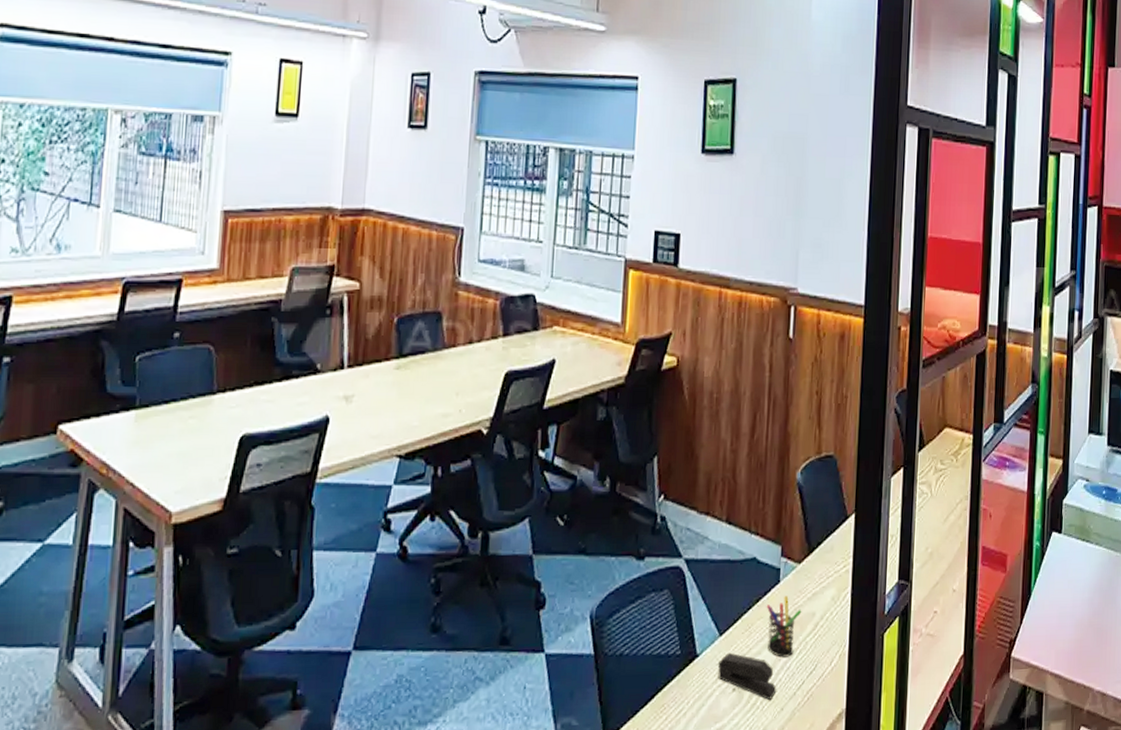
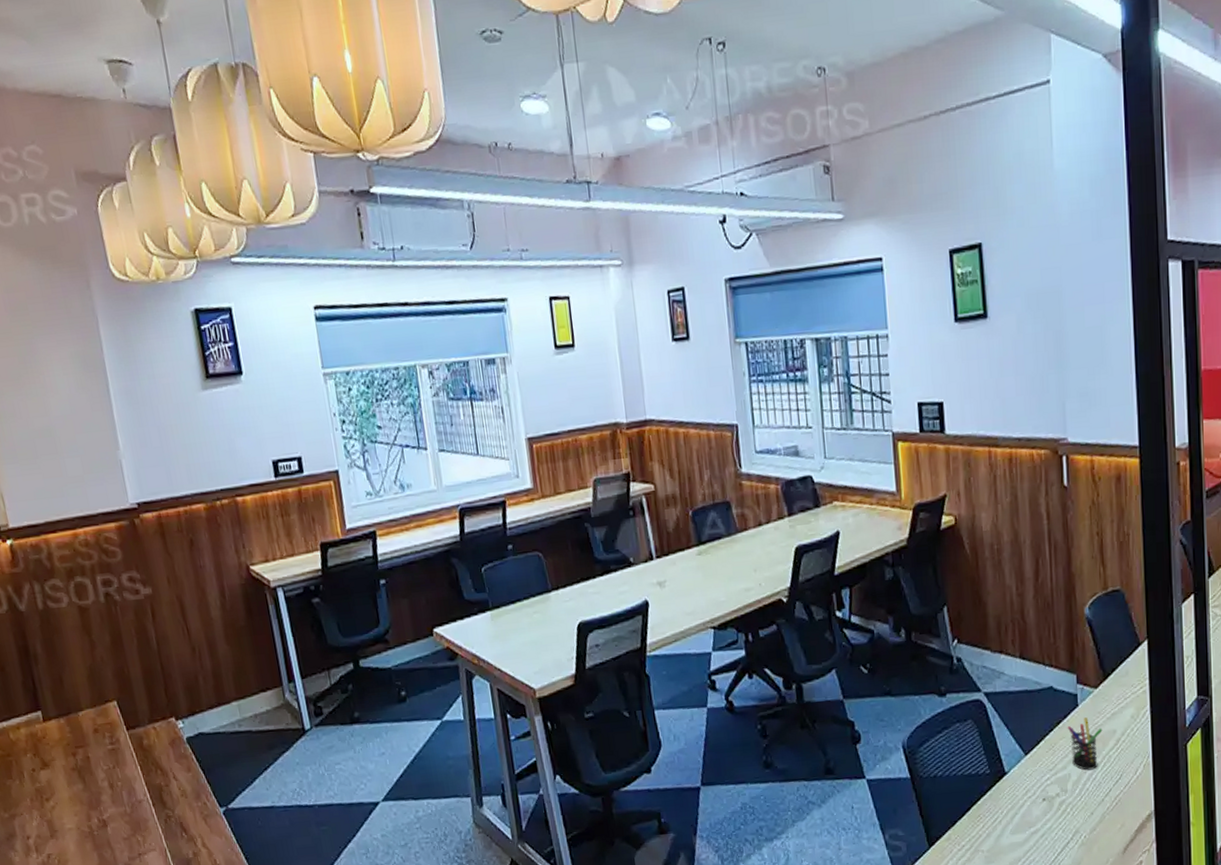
stapler: present [717,652,777,700] -> none [1026,768,1085,806]

